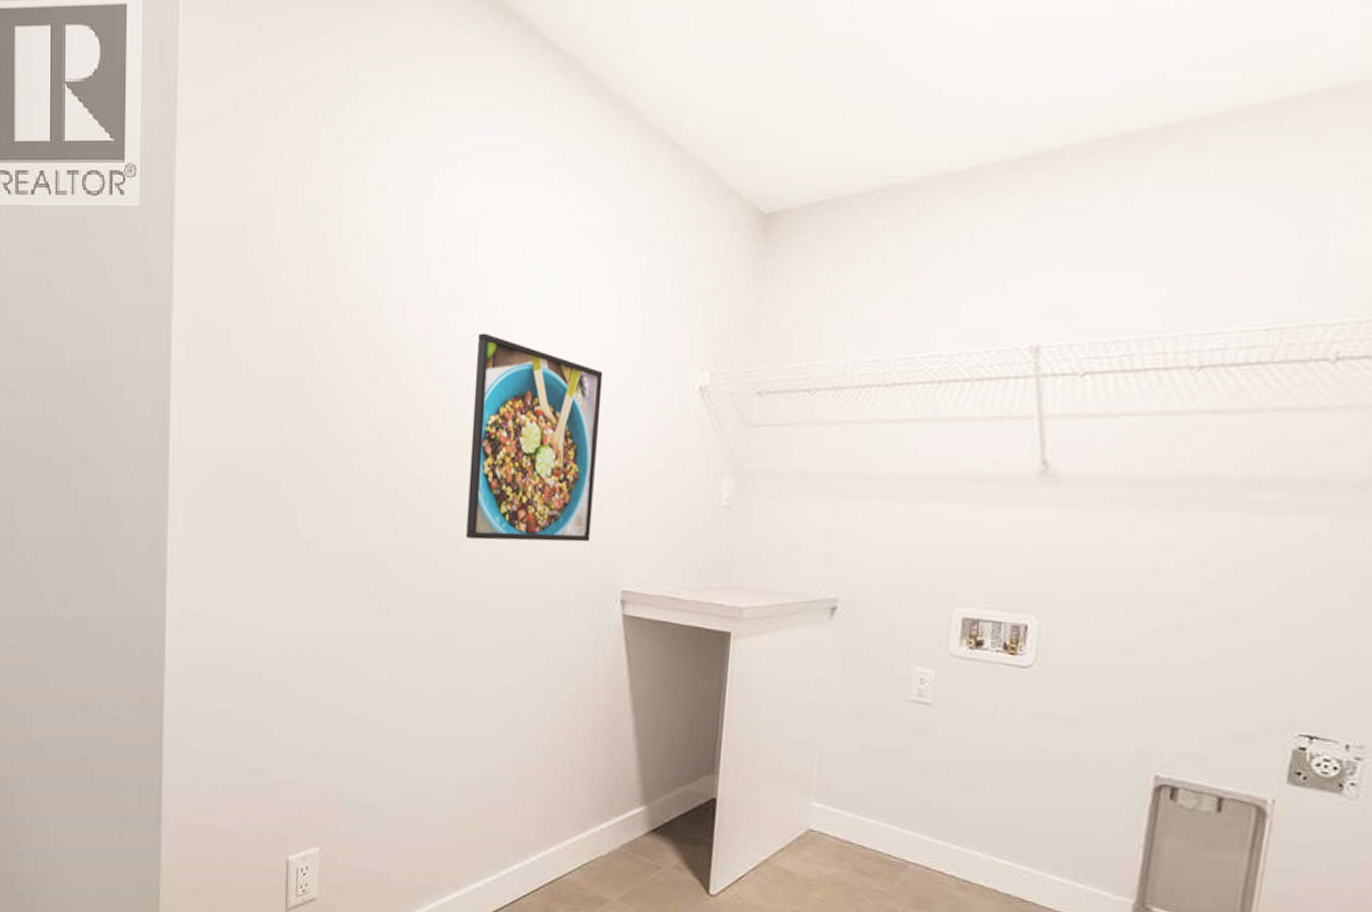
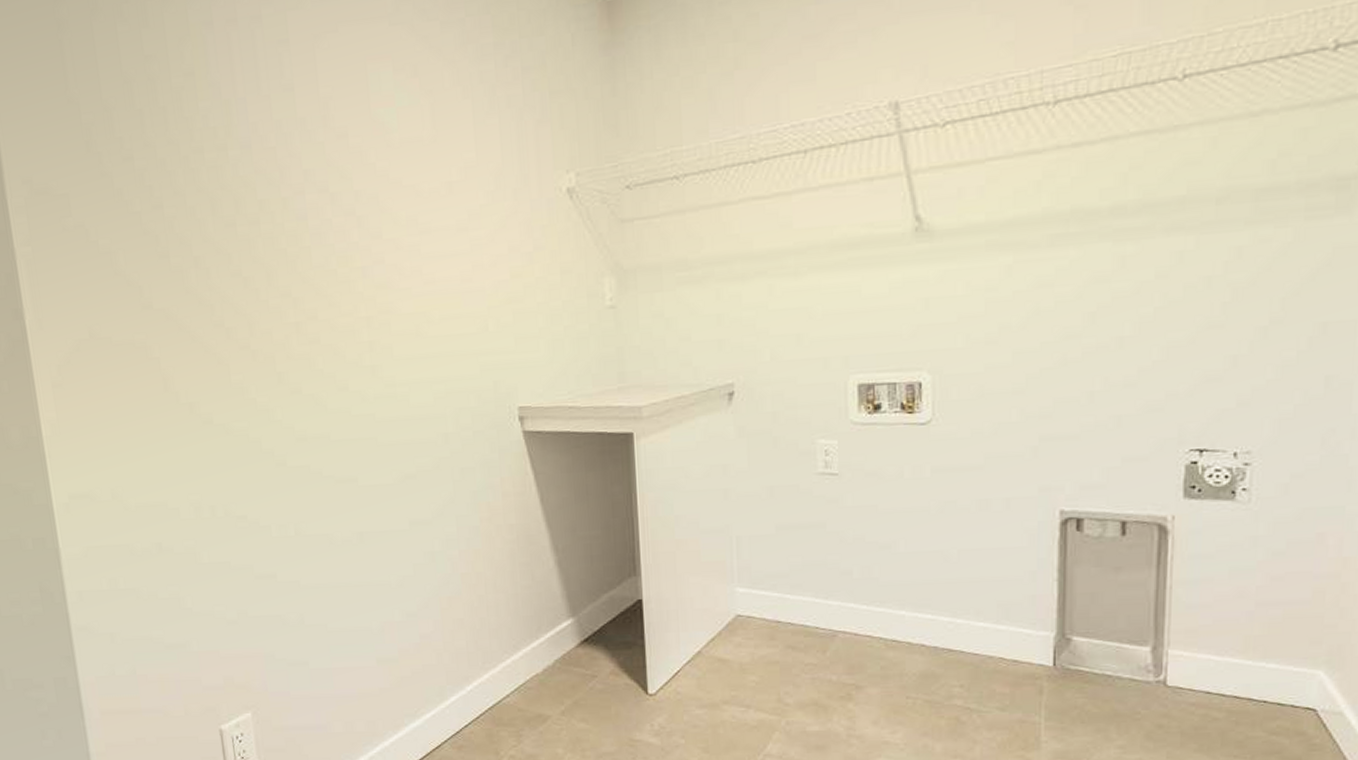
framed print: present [466,333,603,542] -> none [333,162,479,377]

